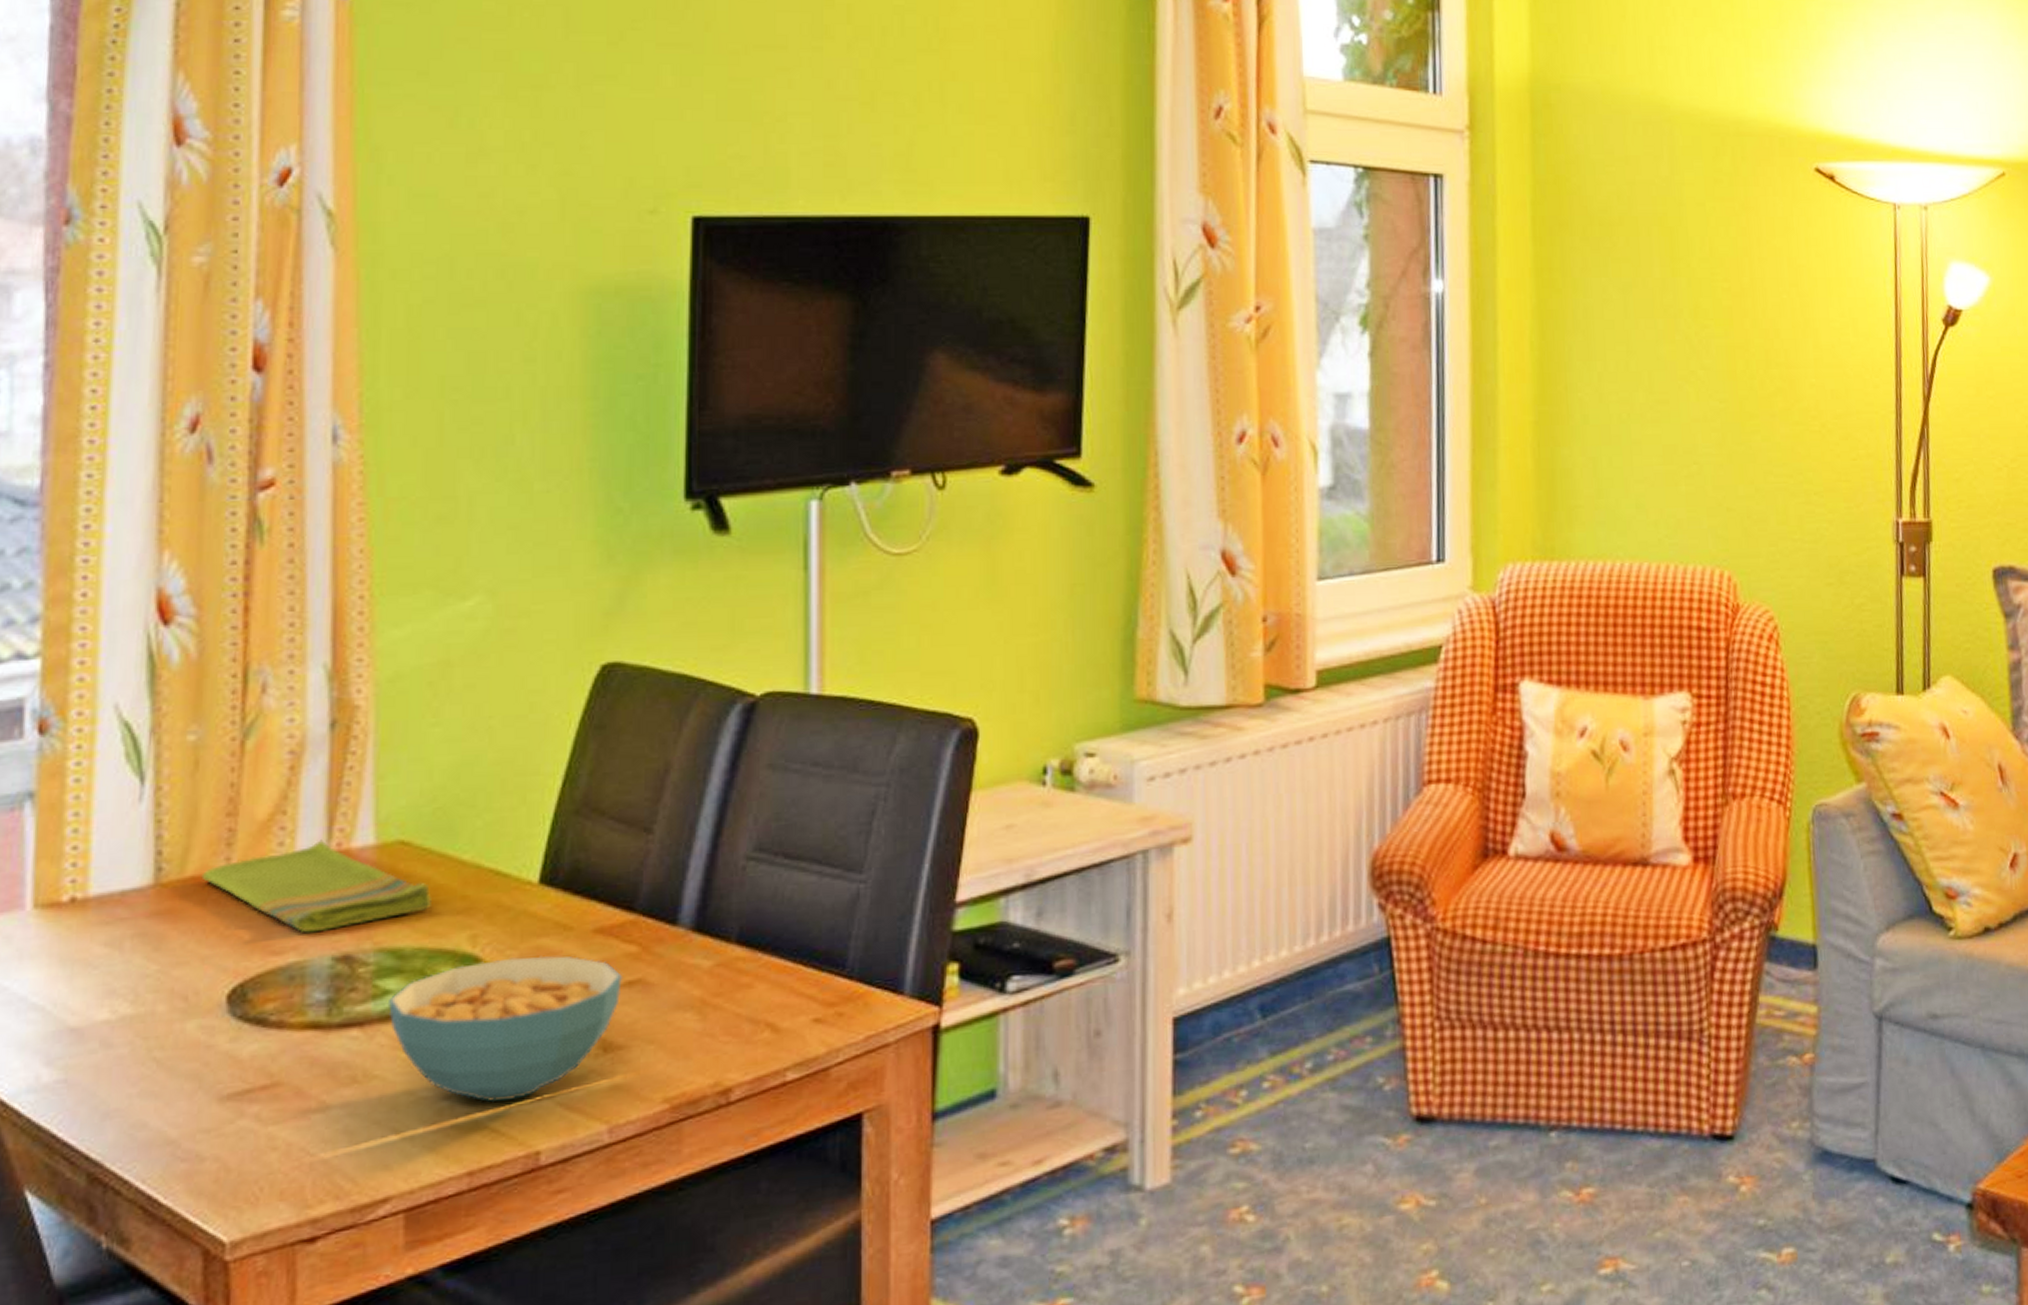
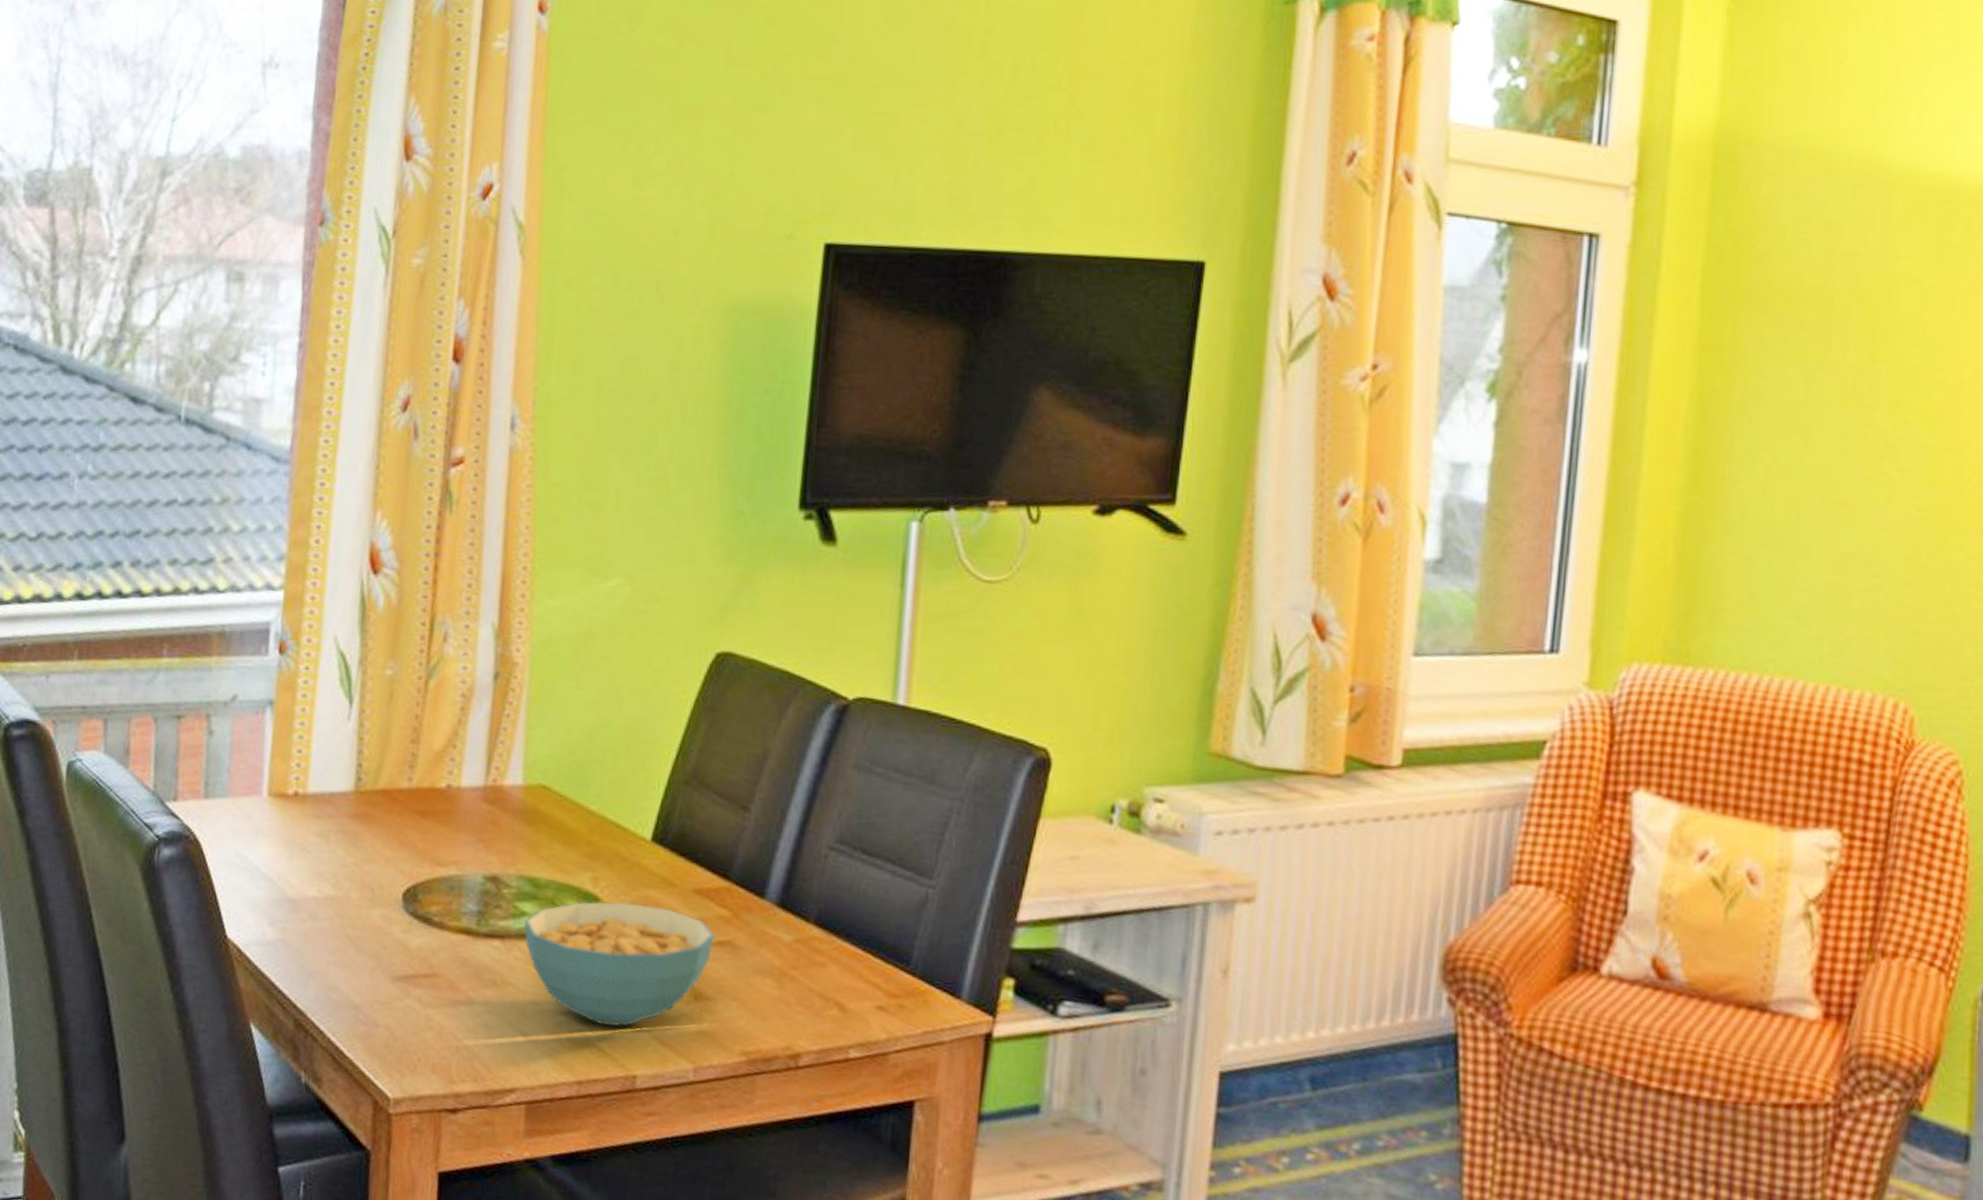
dish towel: present [201,839,432,933] -> none [389,774,564,853]

